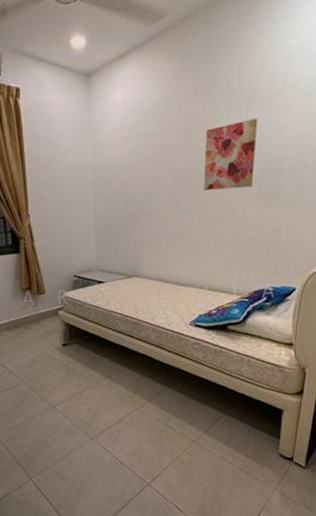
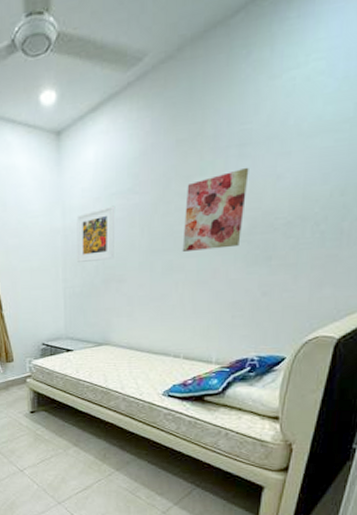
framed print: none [106,145,143,197] -> present [76,205,116,262]

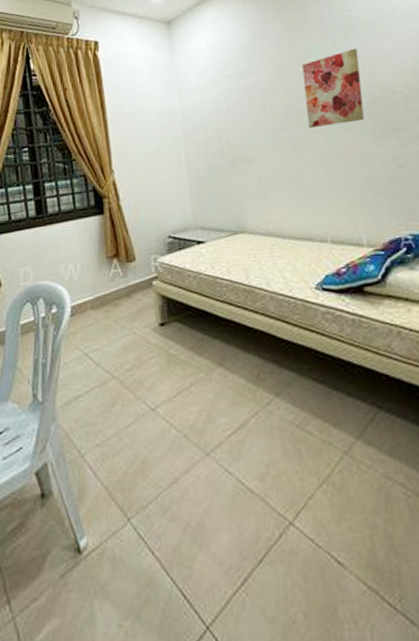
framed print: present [76,205,116,262] -> none [194,86,239,144]

